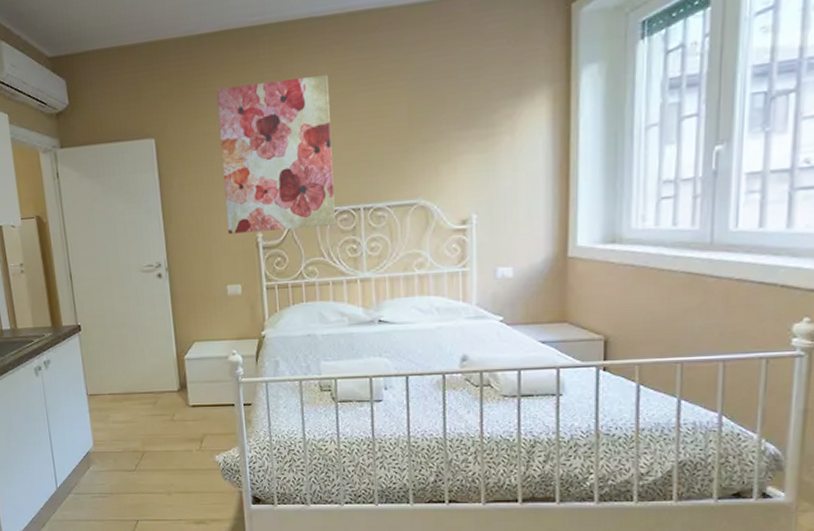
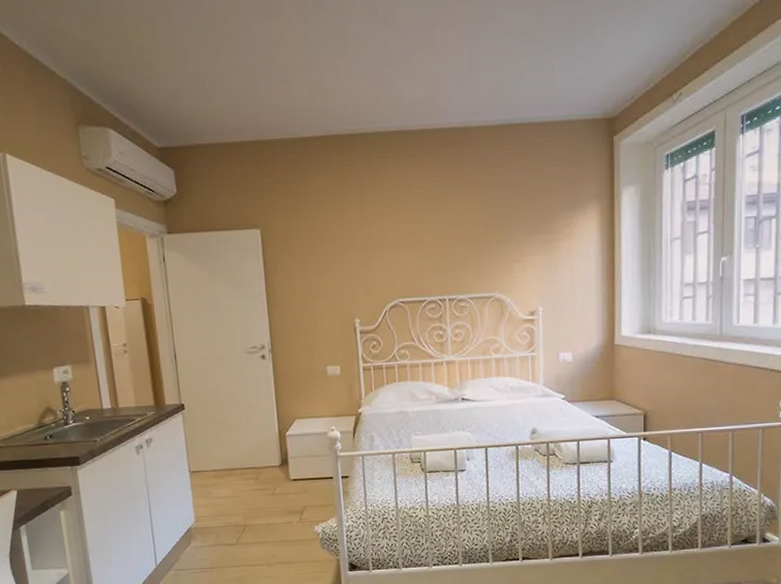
wall art: present [217,75,336,234] -> none [319,181,425,319]

